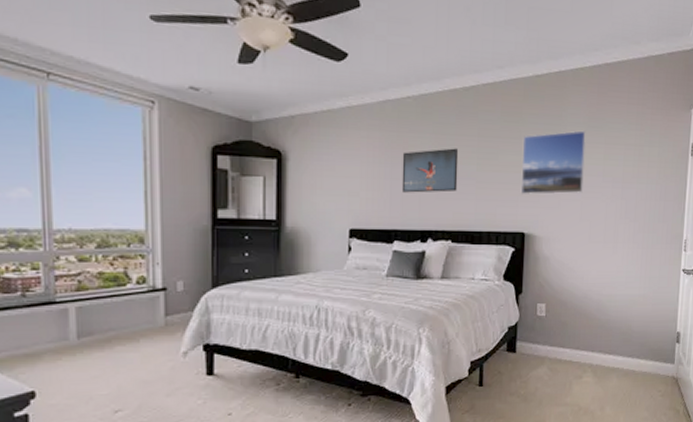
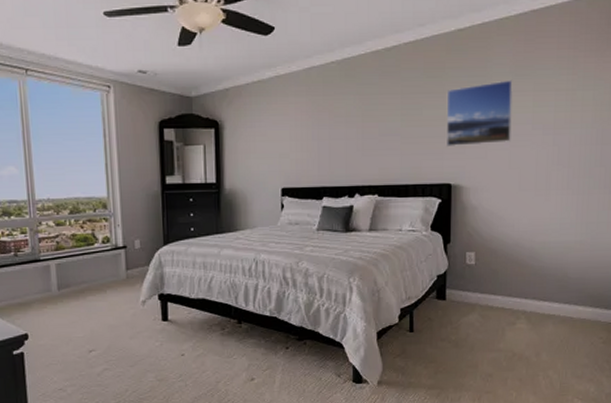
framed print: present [401,148,459,193] -> none [328,107,383,152]

